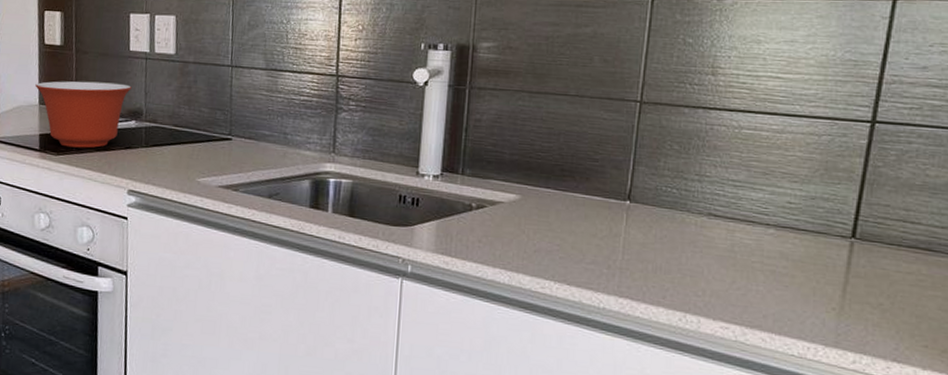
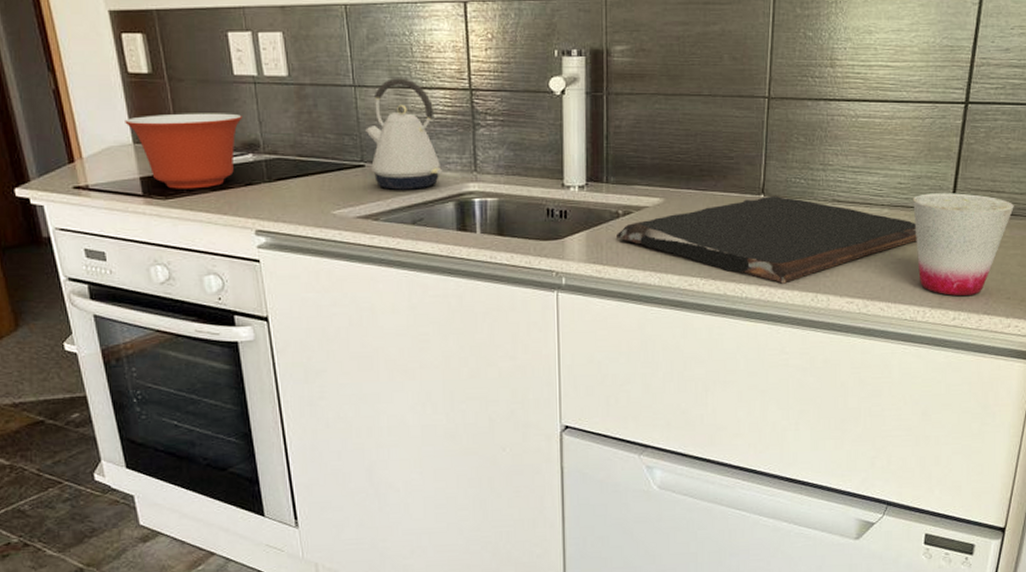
kettle: none [236,61,302,165] -> present [366,78,442,190]
cutting board: none [468,202,809,299] -> present [617,195,917,284]
cup: none [805,216,933,338] -> present [913,193,1014,297]

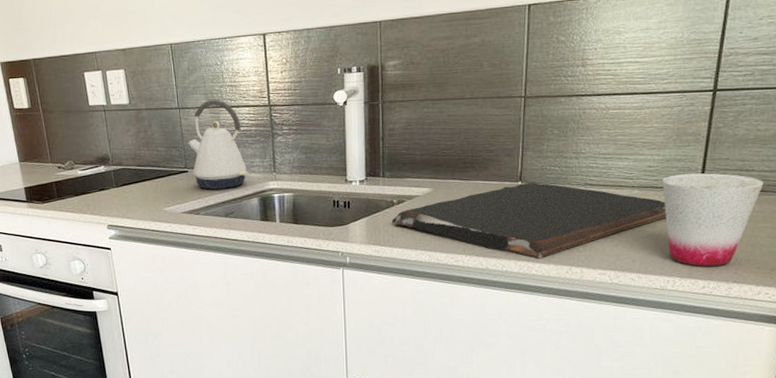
mixing bowl: present [125,113,242,189] -> none [13,135,96,196]

